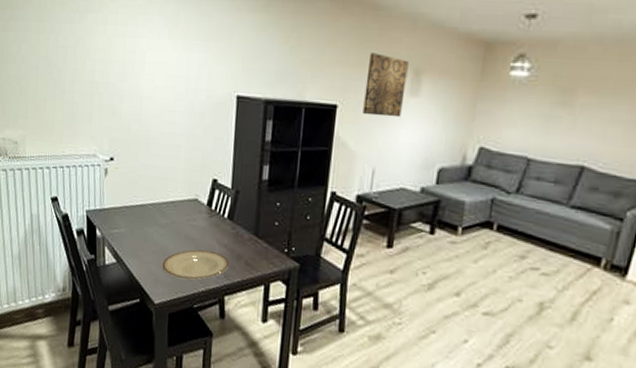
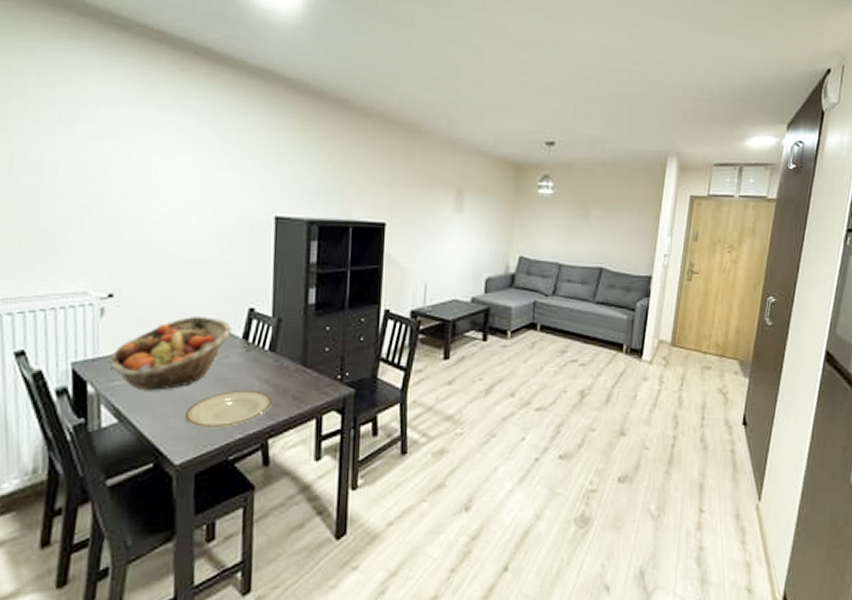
fruit basket: none [111,182,199,242] -> present [109,317,231,391]
wall art: present [363,53,409,118] -> none [411,173,451,233]

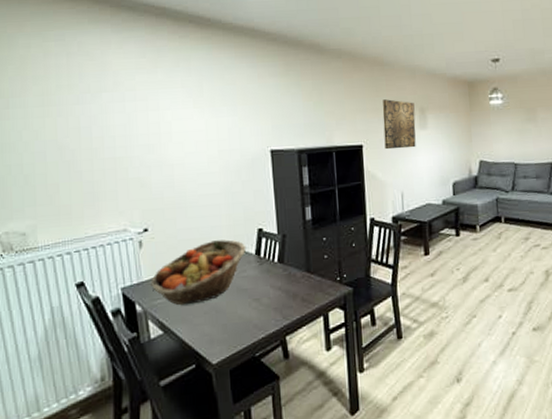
plate: present [184,391,273,429] -> none [216,297,286,332]
wall art: none [411,173,451,233] -> present [382,99,416,150]

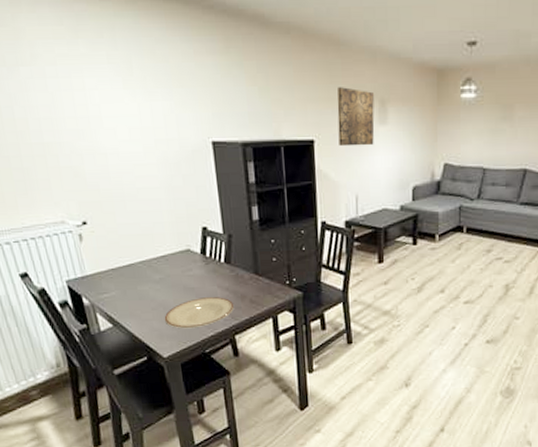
fruit basket: present [151,239,246,306] -> none [95,237,190,301]
plate: none [216,297,286,332] -> present [164,297,235,329]

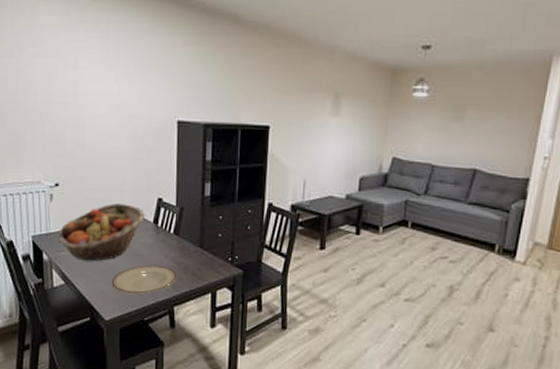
fruit basket: none [95,237,190,301] -> present [57,203,145,261]
wall art: present [337,87,375,147] -> none [292,80,329,135]

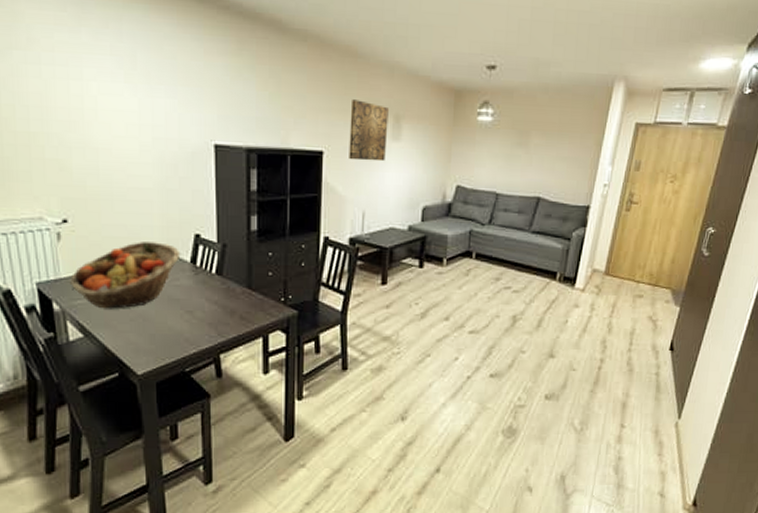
plate: present [111,265,177,295] -> none [143,310,222,344]
wall art: none [292,80,329,135] -> present [349,99,389,162]

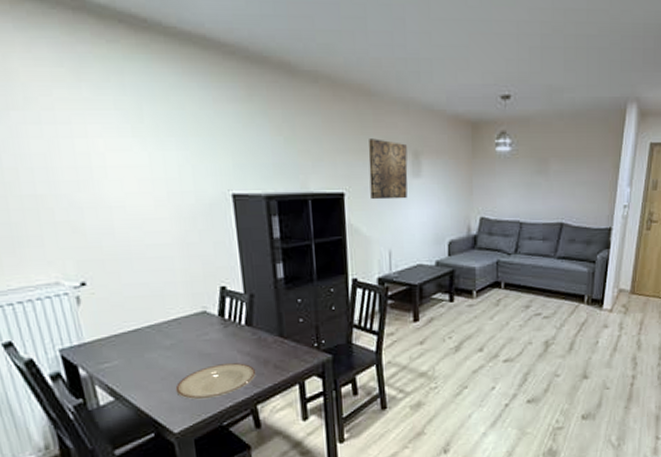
fruit basket: present [70,242,180,309] -> none [94,298,207,370]
plate: none [143,310,222,344] -> present [175,363,257,400]

